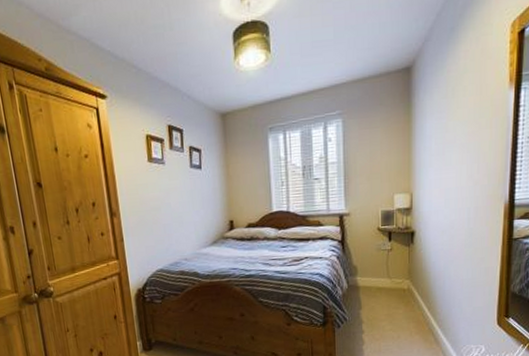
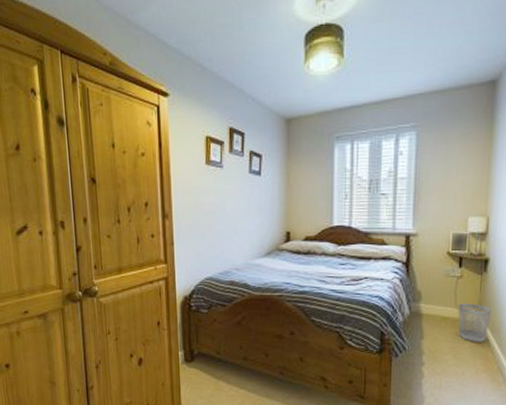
wastebasket: none [391,273,420,308] -> present [458,303,492,342]

